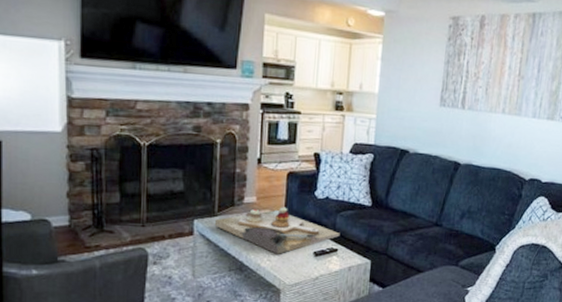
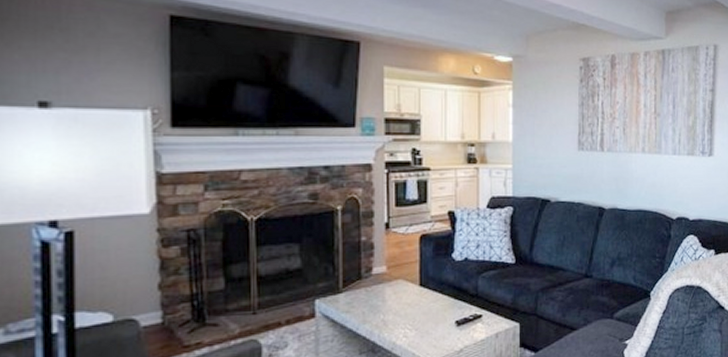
decorative tray: present [214,207,340,254] -> none [339,274,483,329]

